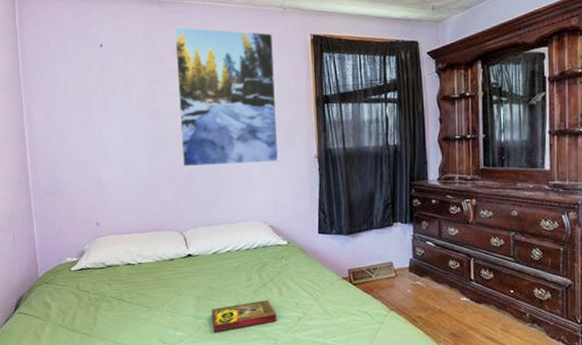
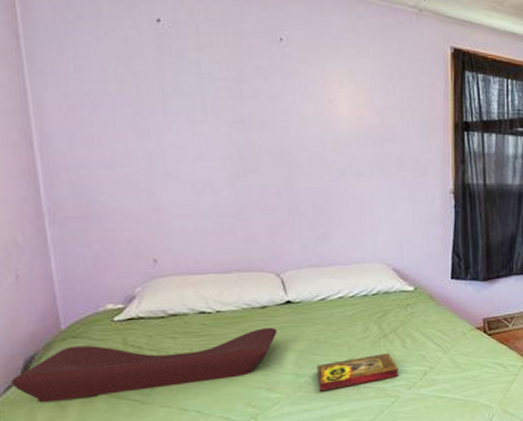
cushion: none [9,276,182,333] -> present [11,327,278,403]
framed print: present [174,26,279,167] -> none [271,10,407,195]

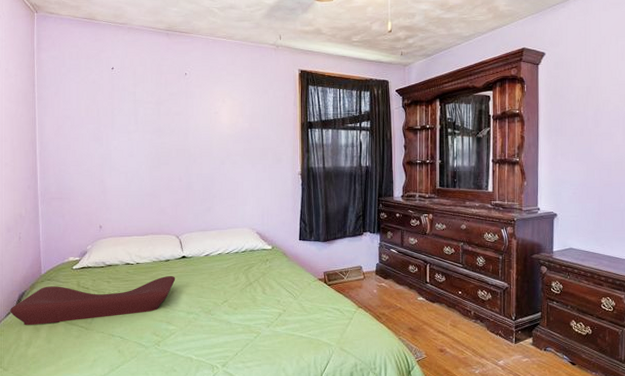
book: present [317,353,398,393] -> none [202,298,260,327]

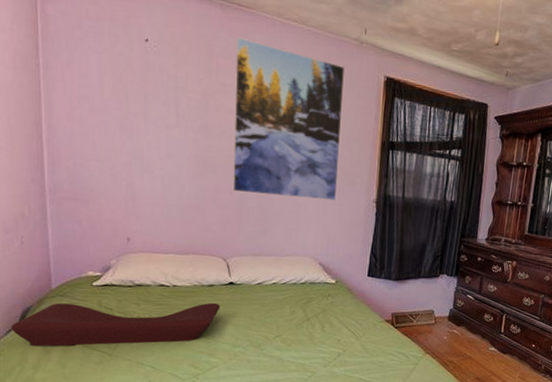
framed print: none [180,56,267,179] -> present [232,37,346,201]

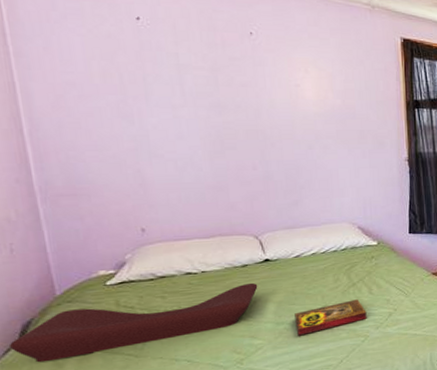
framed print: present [232,37,346,201] -> none [241,9,368,167]
book: none [249,334,317,362] -> present [294,299,367,337]

